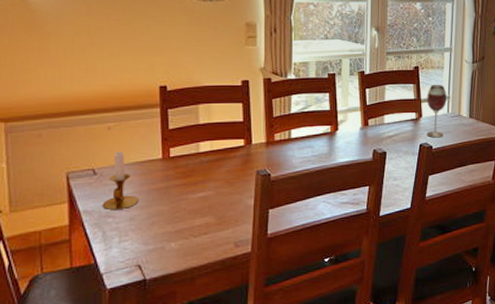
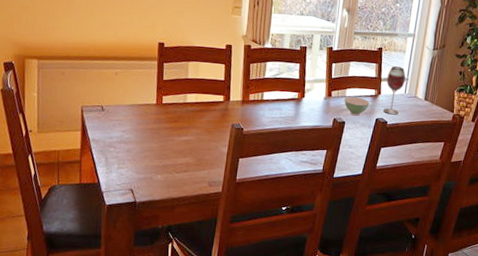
candlestick: present [102,151,140,210] -> none [106,94,136,142]
bowl: none [383,122,411,144] -> present [344,96,370,116]

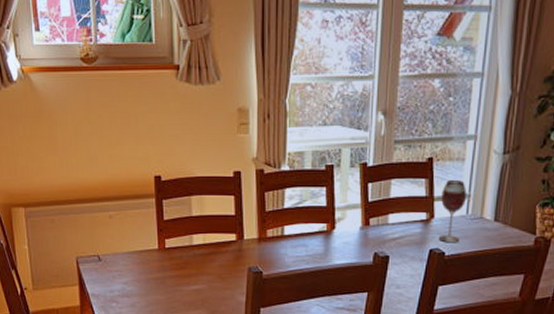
bowl: present [344,96,370,116] -> none [386,223,420,248]

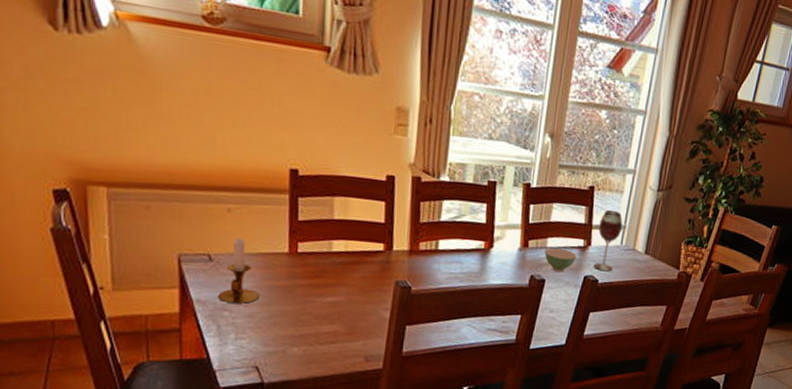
candlestick: none [107,240,139,295] -> present [217,238,261,304]
bowl: none [386,223,420,248] -> present [544,247,577,273]

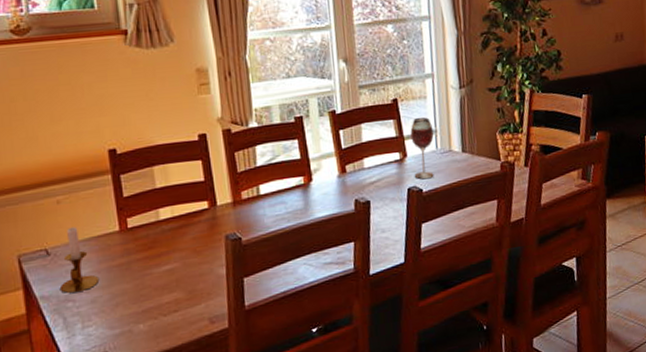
bowl: present [544,247,577,273] -> none [363,166,396,191]

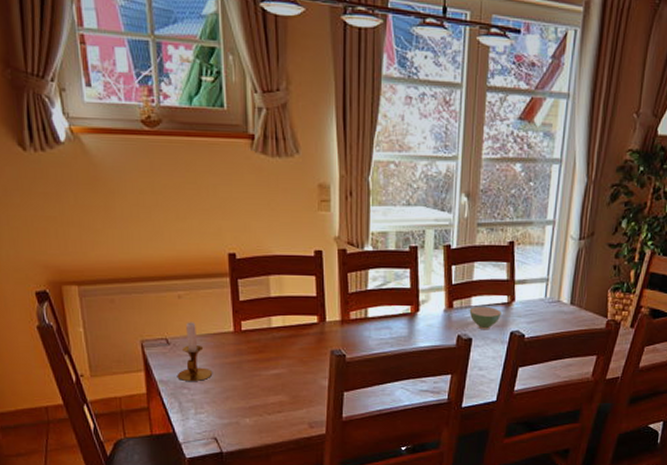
bowl: none [363,166,396,191] -> present [469,306,501,330]
wineglass: present [410,116,434,180] -> none [519,263,545,326]

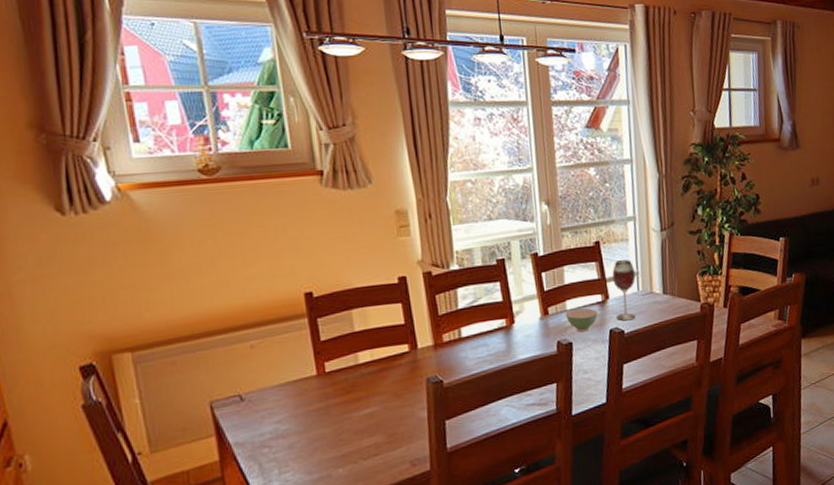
candlestick: present [177,322,213,381] -> none [254,372,297,439]
wineglass: none [519,263,545,326] -> present [612,259,636,321]

